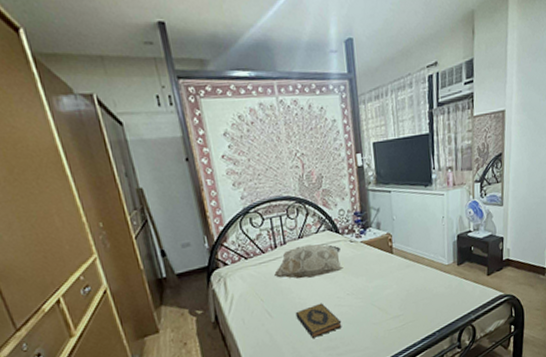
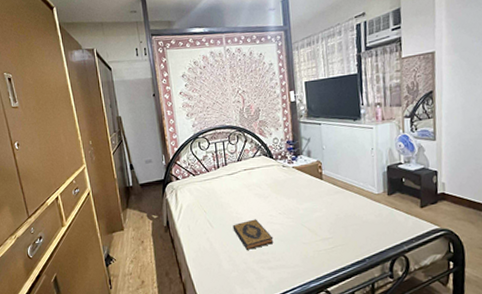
decorative pillow: present [274,244,342,279] -> none [216,166,275,196]

